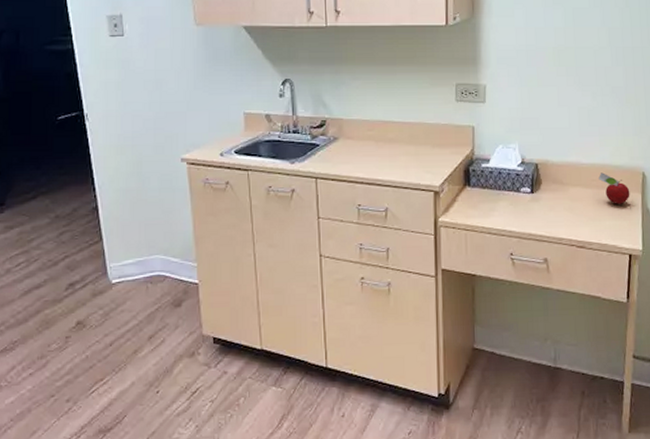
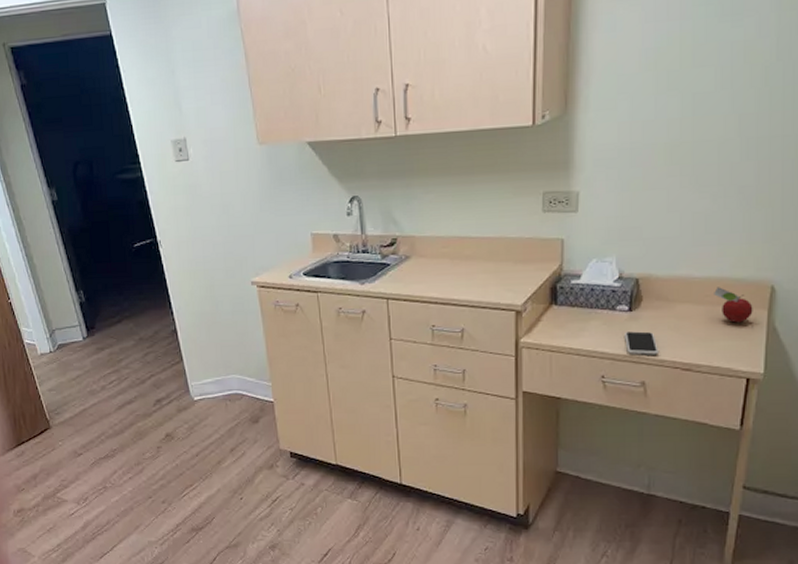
smartphone: none [528,211,557,234] -> present [625,331,658,355]

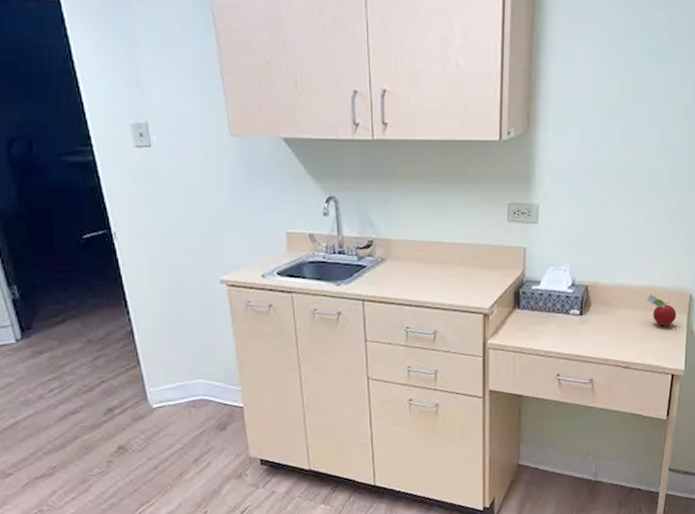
smartphone: present [625,331,658,355] -> none [577,333,604,355]

